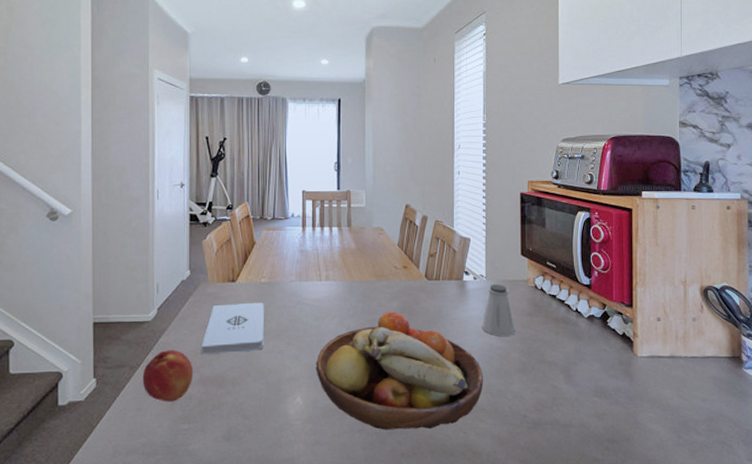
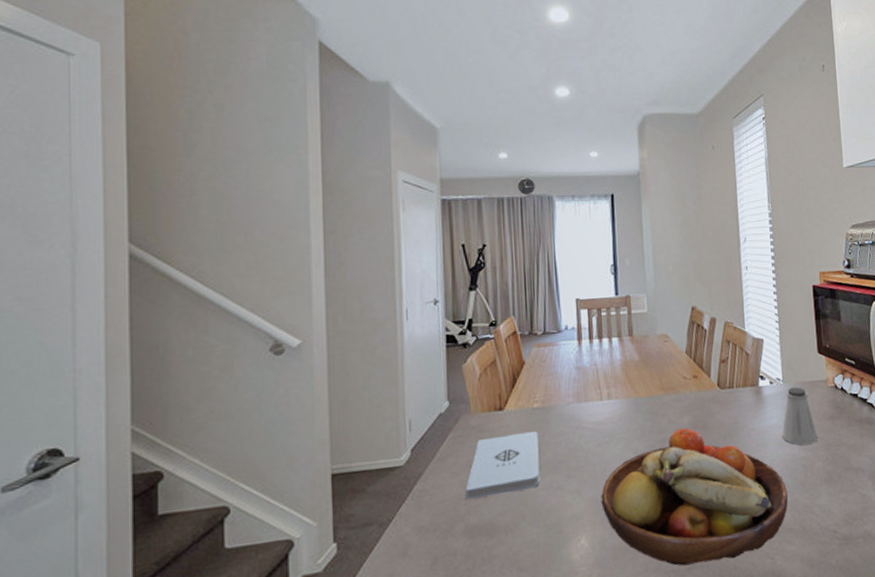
peach: present [142,350,194,402] -> none [394,497,458,562]

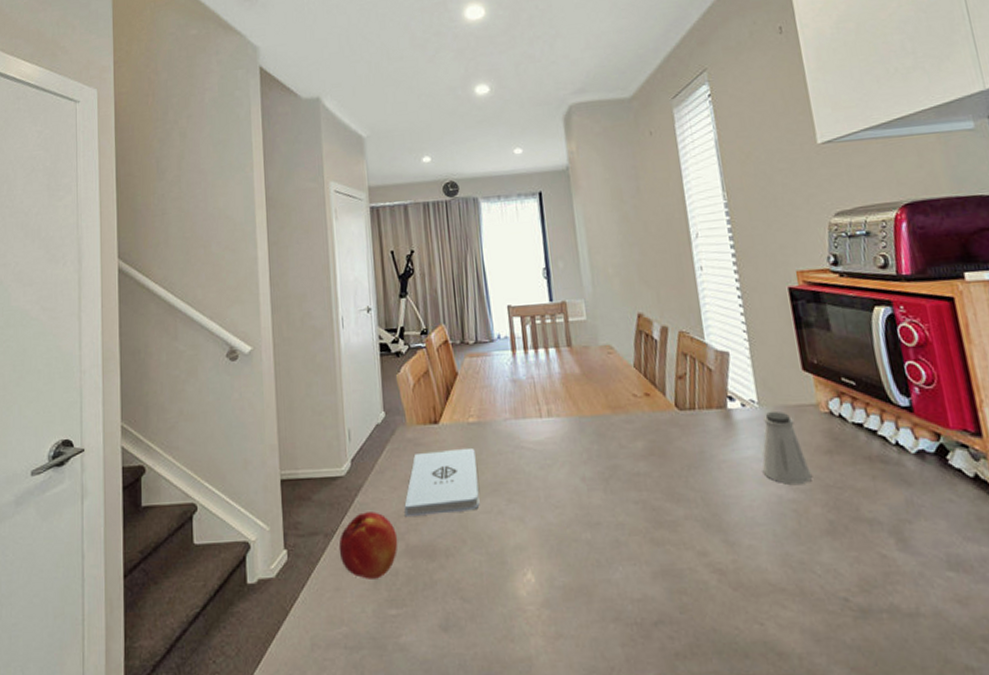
peach: none [394,497,458,562] -> present [338,512,398,579]
fruit bowl: present [601,428,789,566] -> none [546,454,778,619]

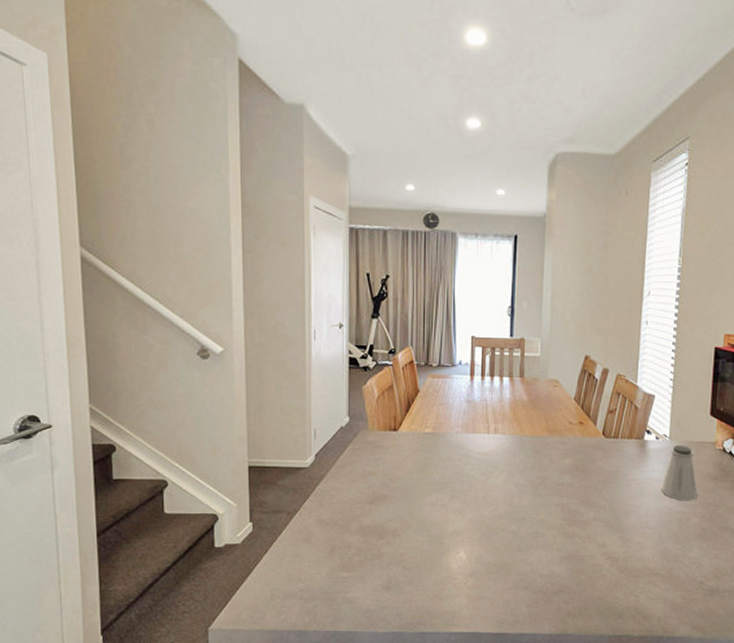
peach: present [338,512,398,579] -> none [299,498,353,549]
notepad: present [404,447,480,516] -> none [360,453,427,504]

